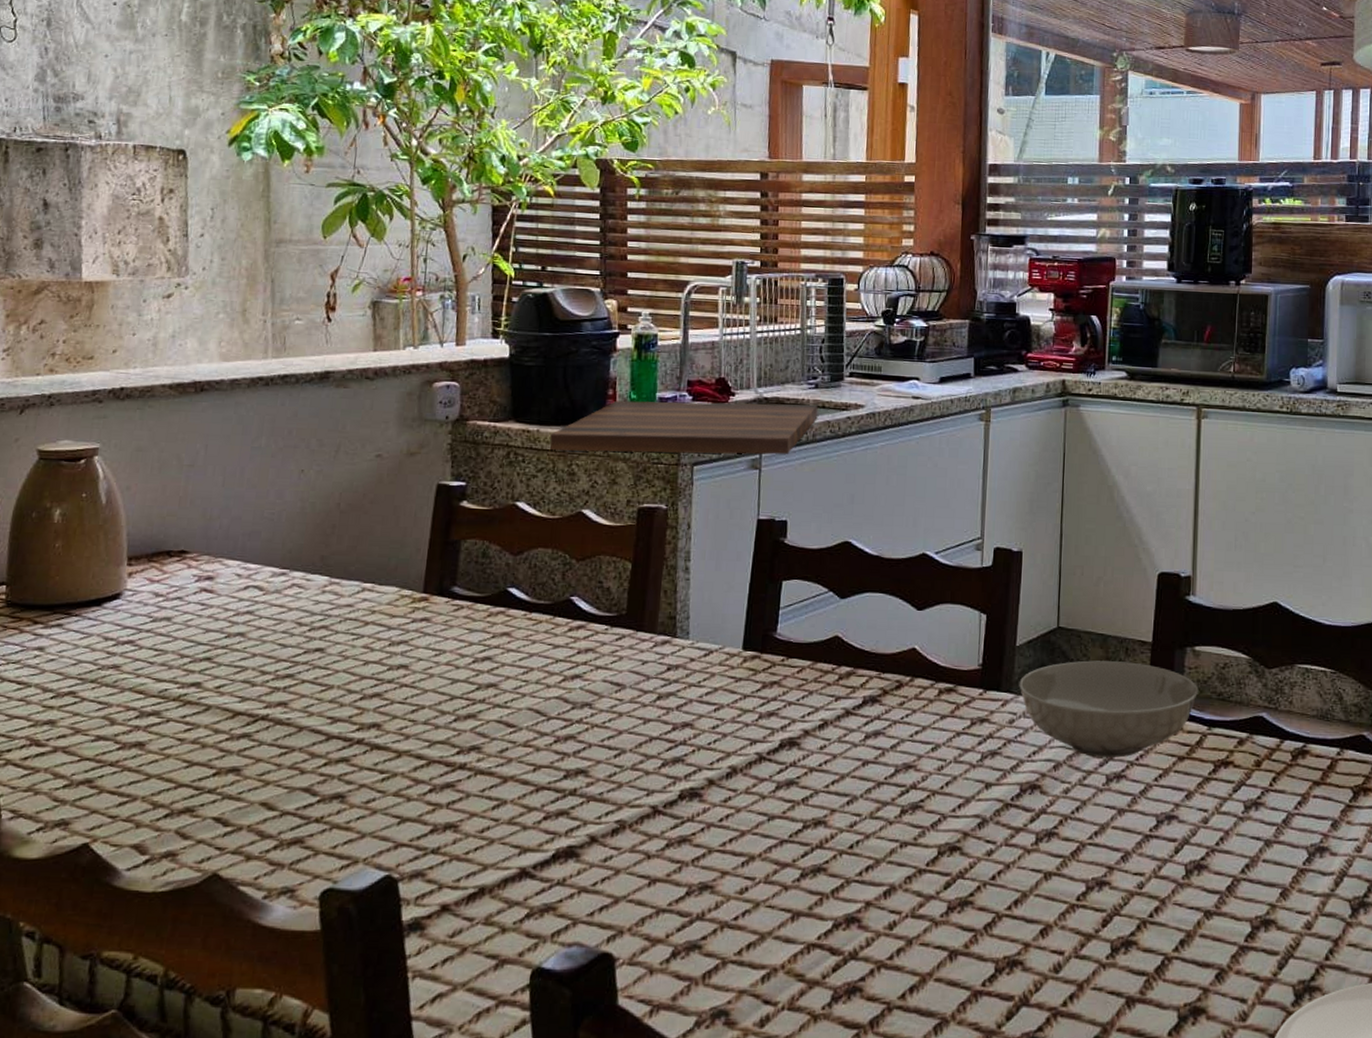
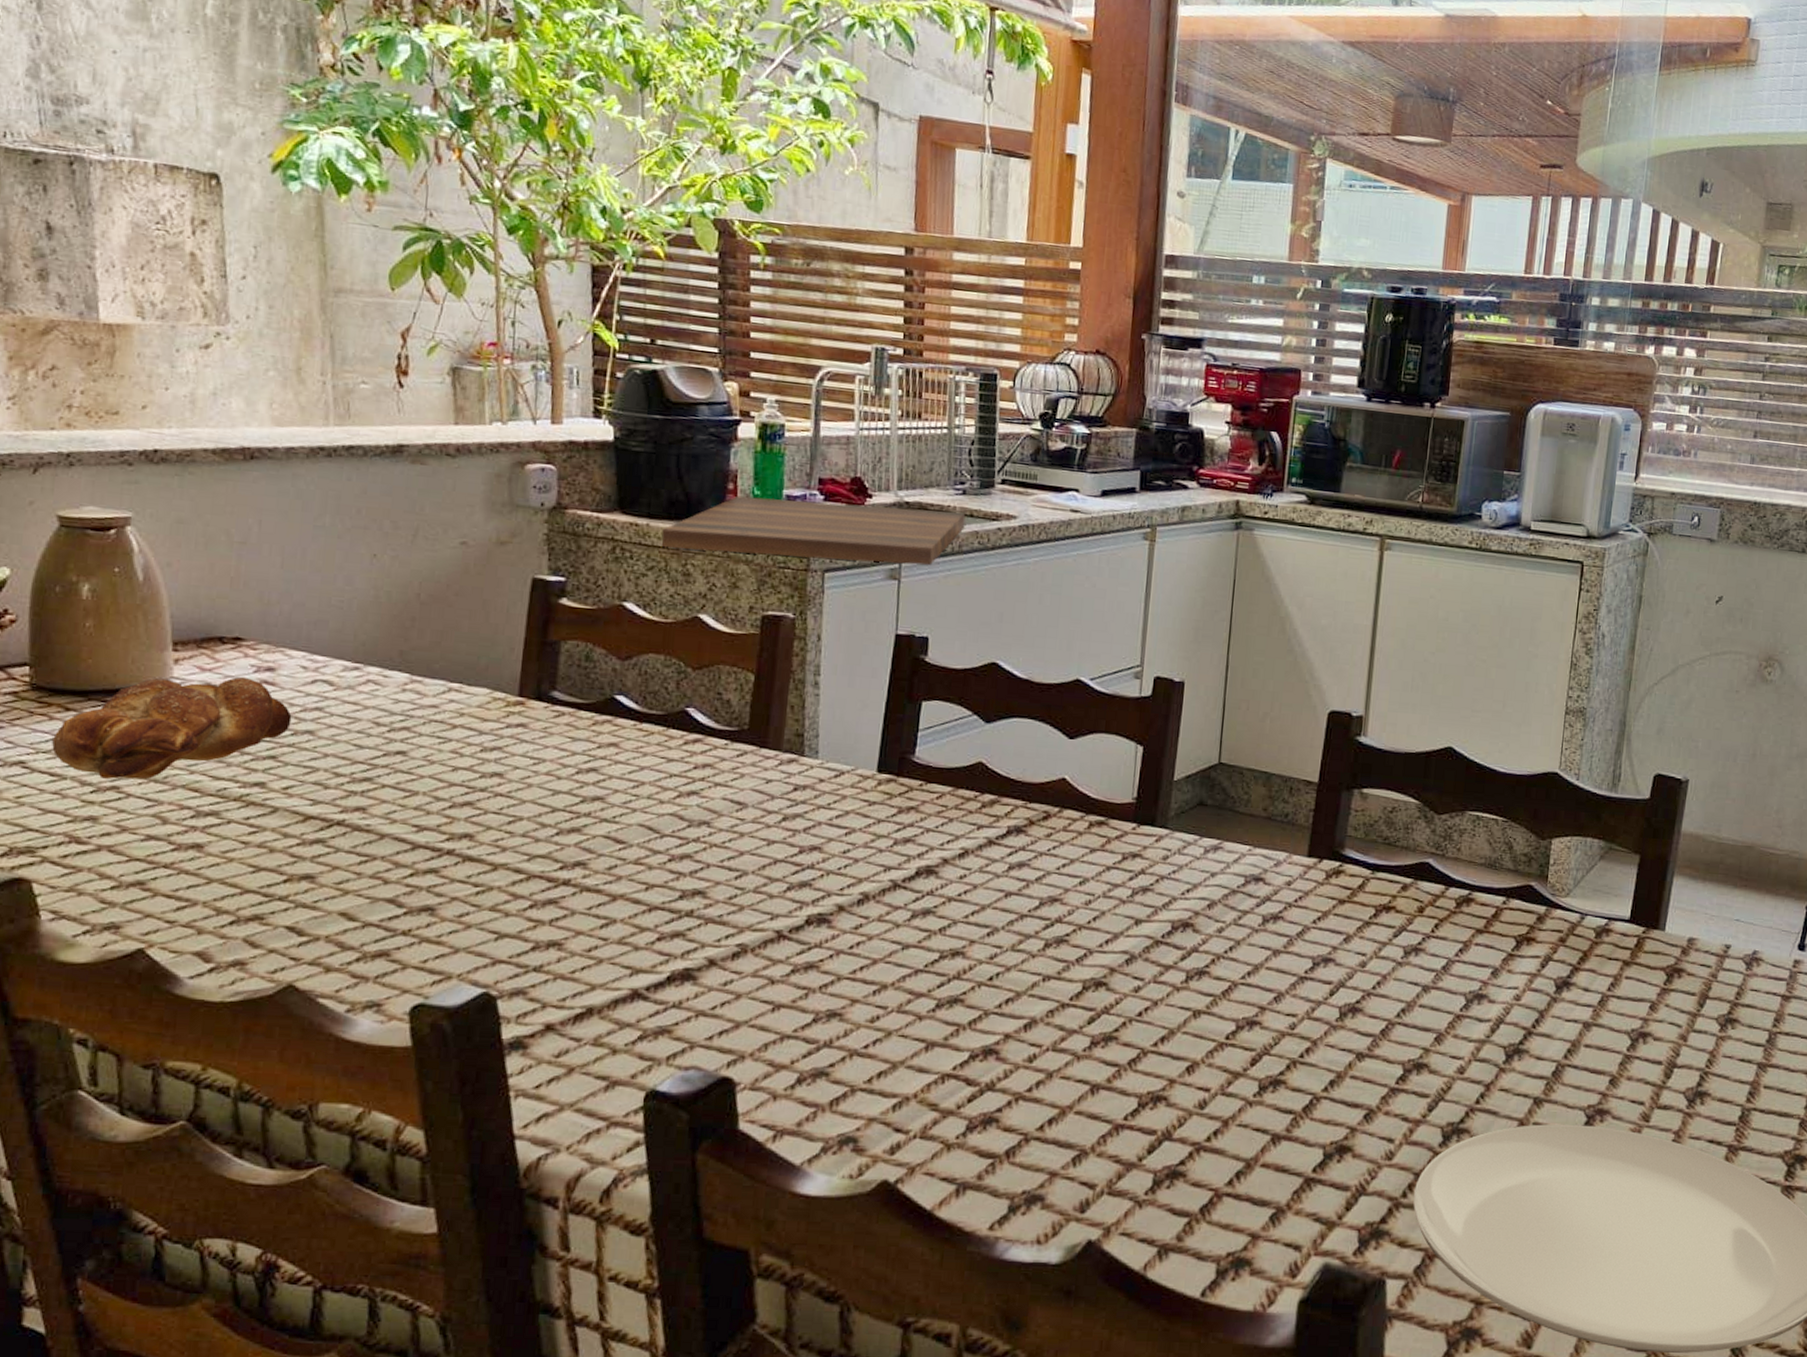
bread loaf: none [20,586,226,685] -> present [52,676,292,780]
bowl: present [1019,660,1199,758] -> none [1175,798,1365,899]

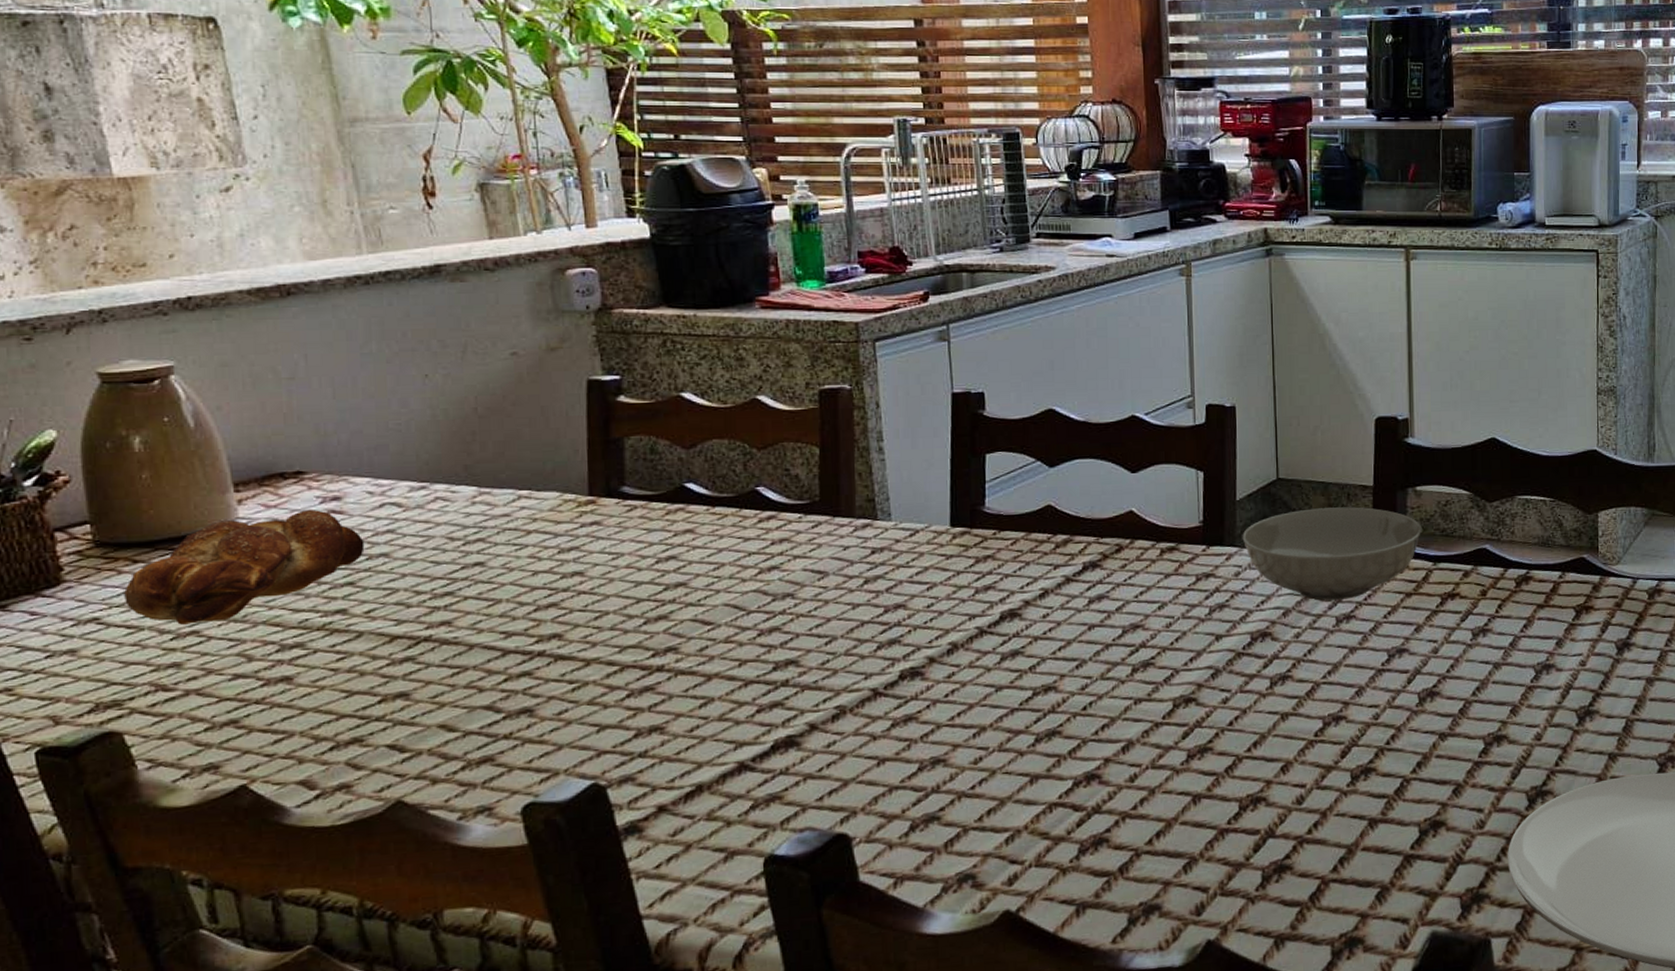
cutting board: present [661,496,966,566] -> none [710,269,1006,336]
bowl: none [1175,798,1365,899] -> present [1242,507,1422,601]

